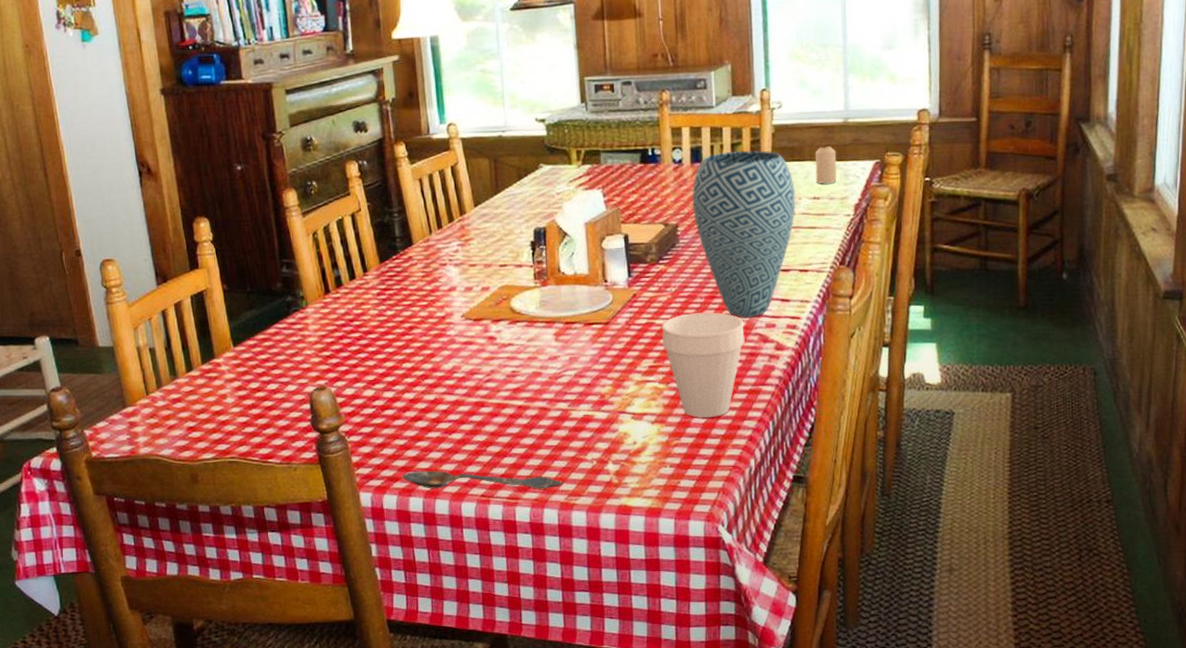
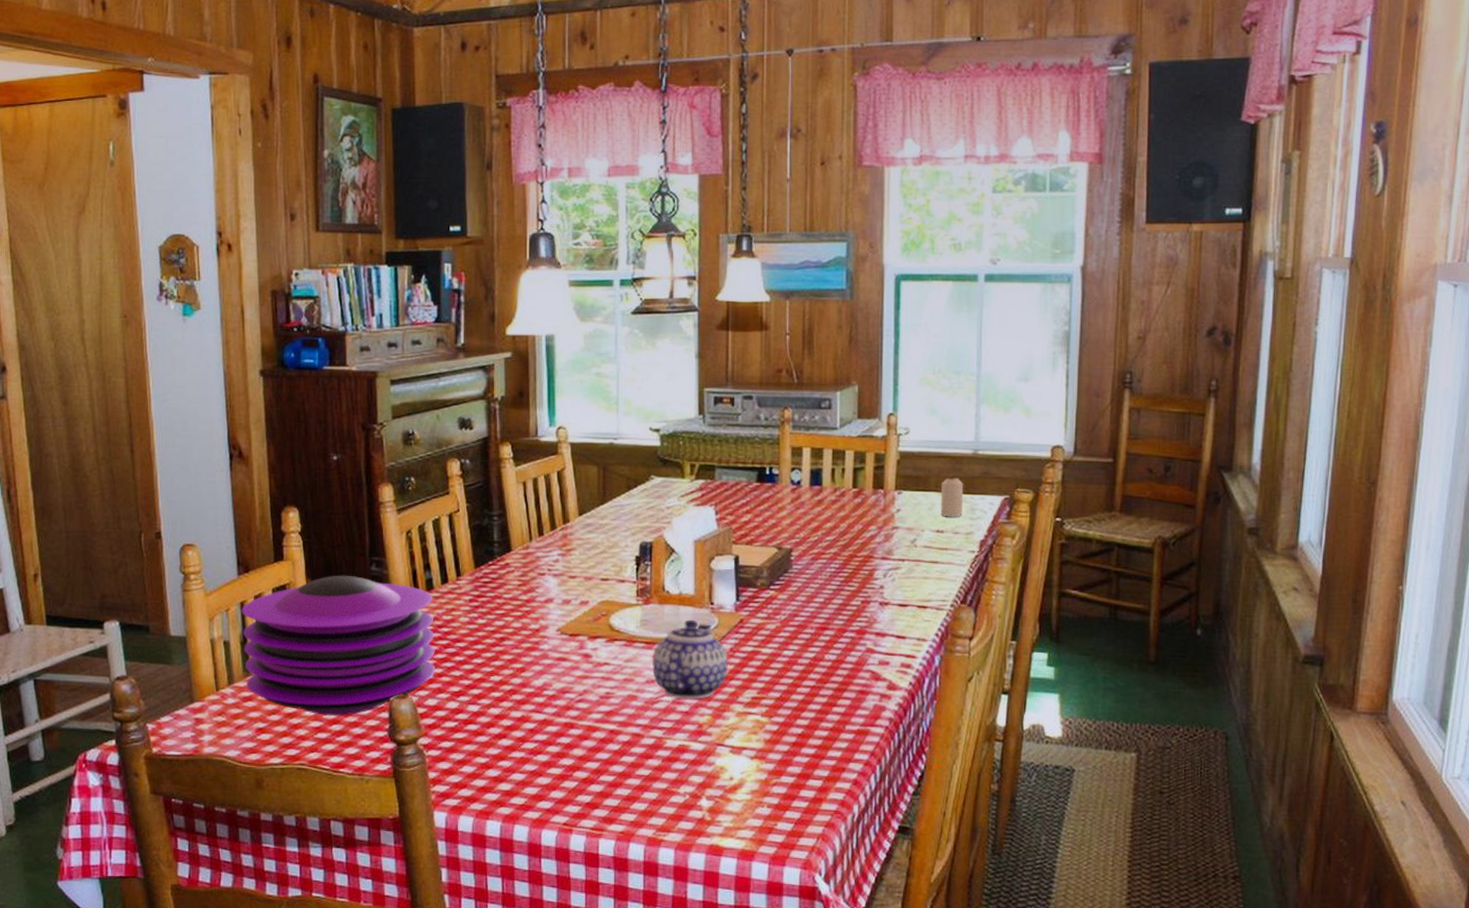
plate: none [163,278,351,411] -> present [241,575,436,717]
spoon: present [402,470,563,489] -> none [481,792,651,820]
teapot: none [553,298,625,373] -> present [652,620,728,699]
cup: present [662,312,745,418] -> none [768,644,856,757]
vase: present [692,150,796,318] -> none [809,476,918,653]

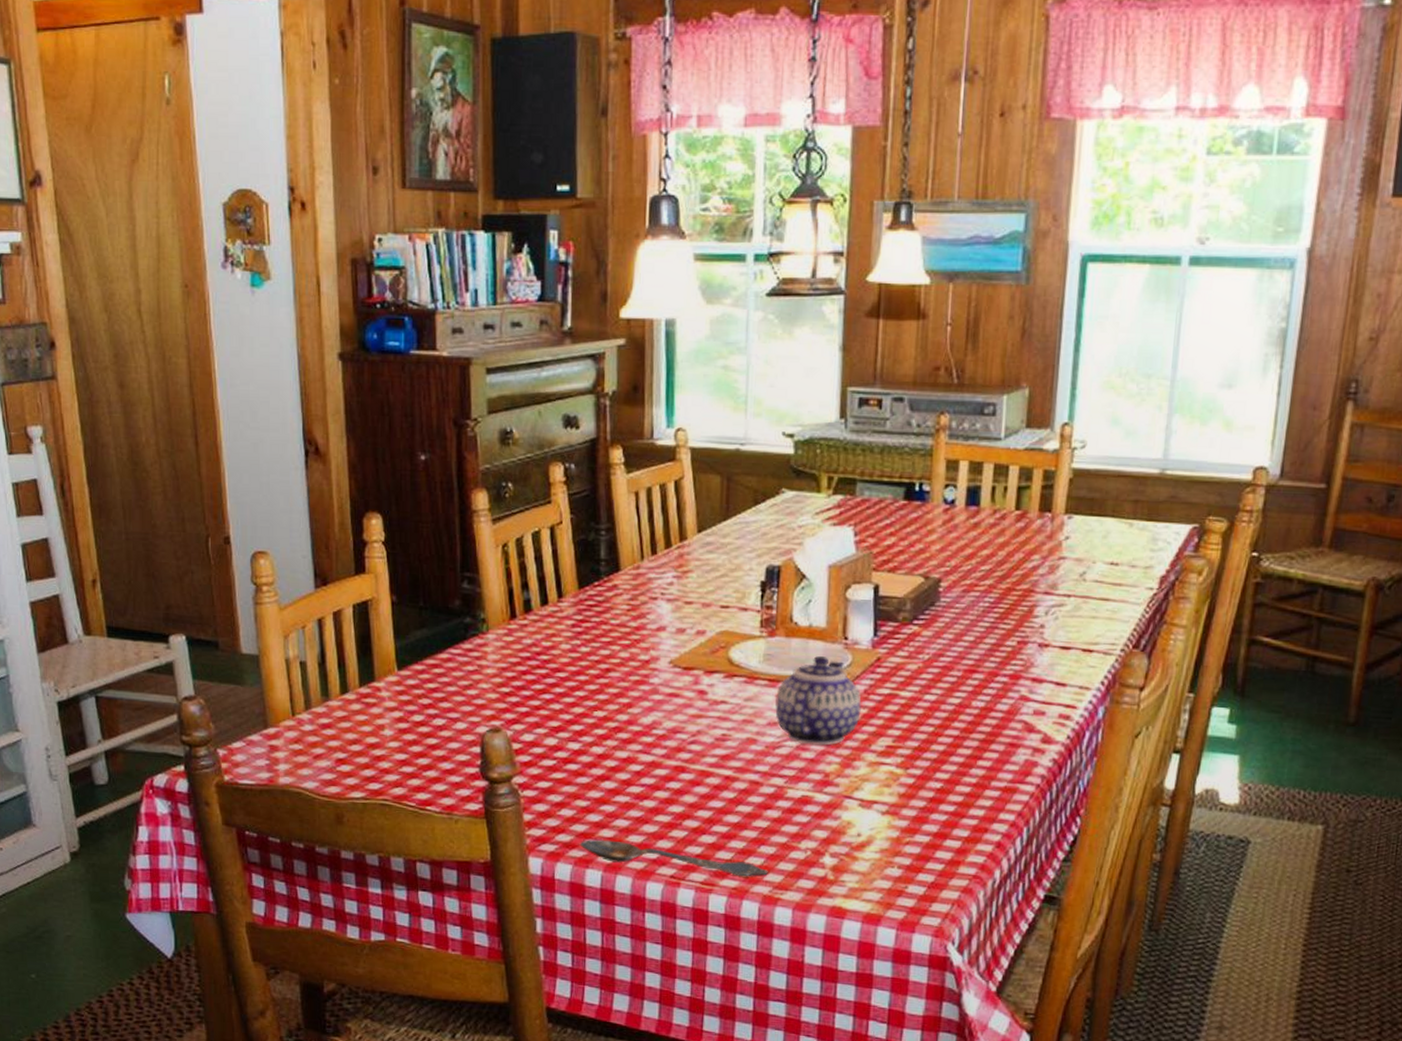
plate: present [241,575,436,717] -> none [319,592,533,749]
spoon: none [481,792,651,820] -> present [580,839,768,876]
candle: present [940,477,964,517] -> none [1116,501,1146,548]

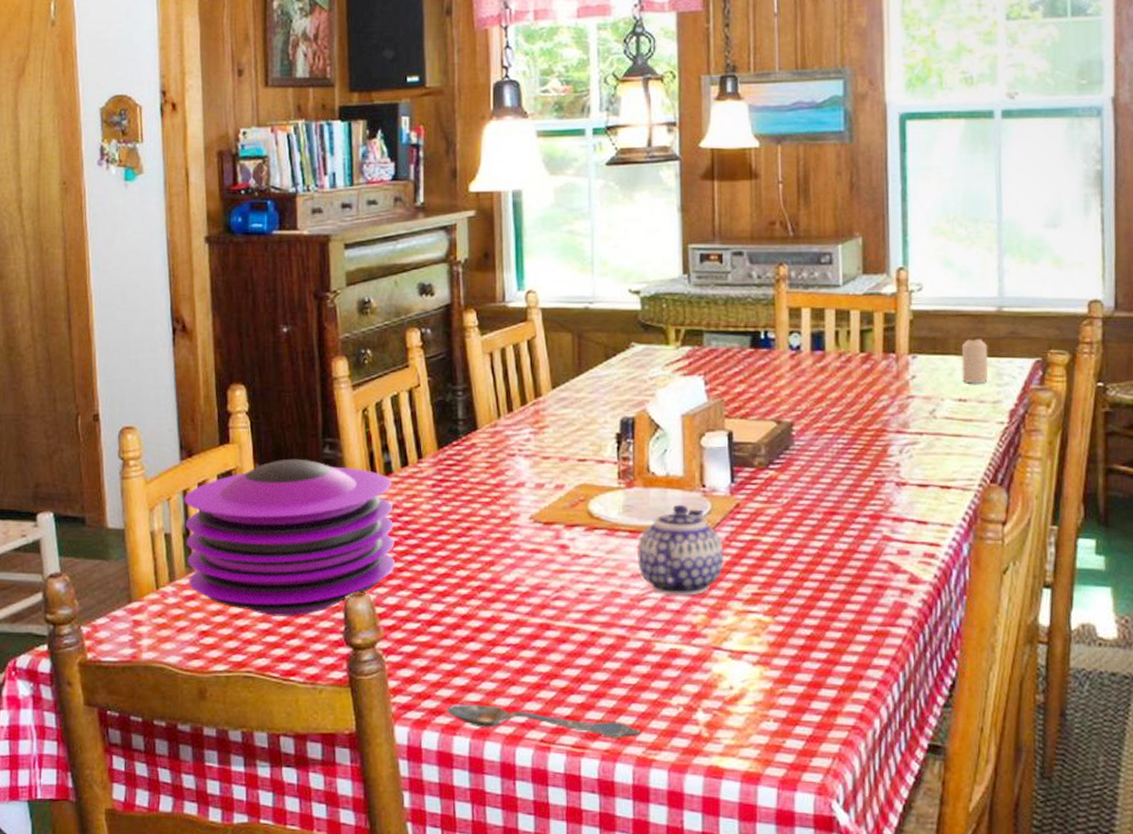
plate: none [319,592,533,749] -> present [184,459,396,618]
candle: none [1116,501,1146,548] -> present [961,338,988,384]

